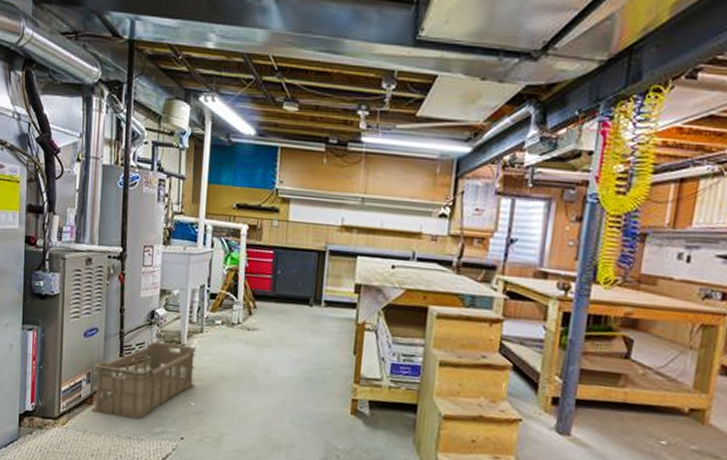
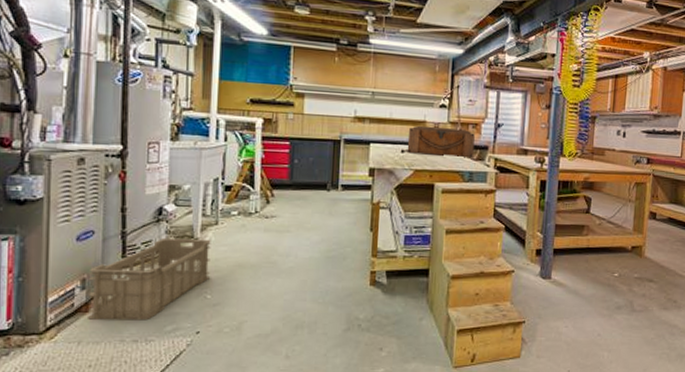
wooden box: none [398,237,481,280] -> present [407,125,475,159]

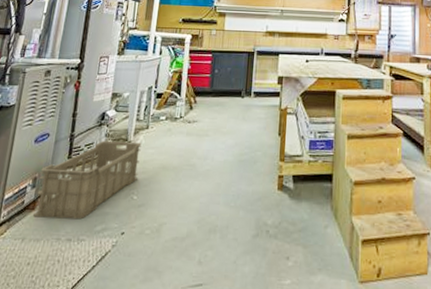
wooden box: present [407,125,475,159] -> none [311,38,371,67]

